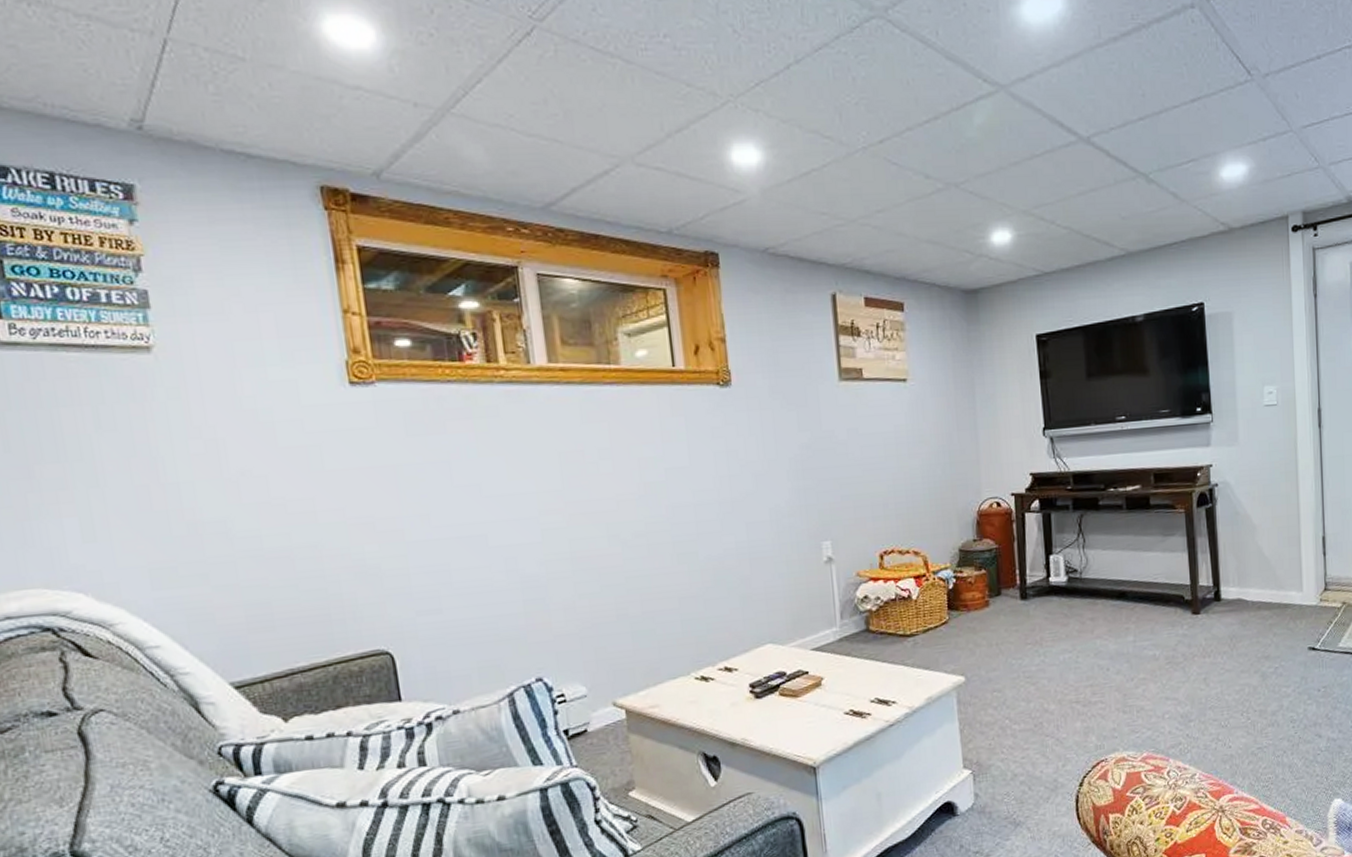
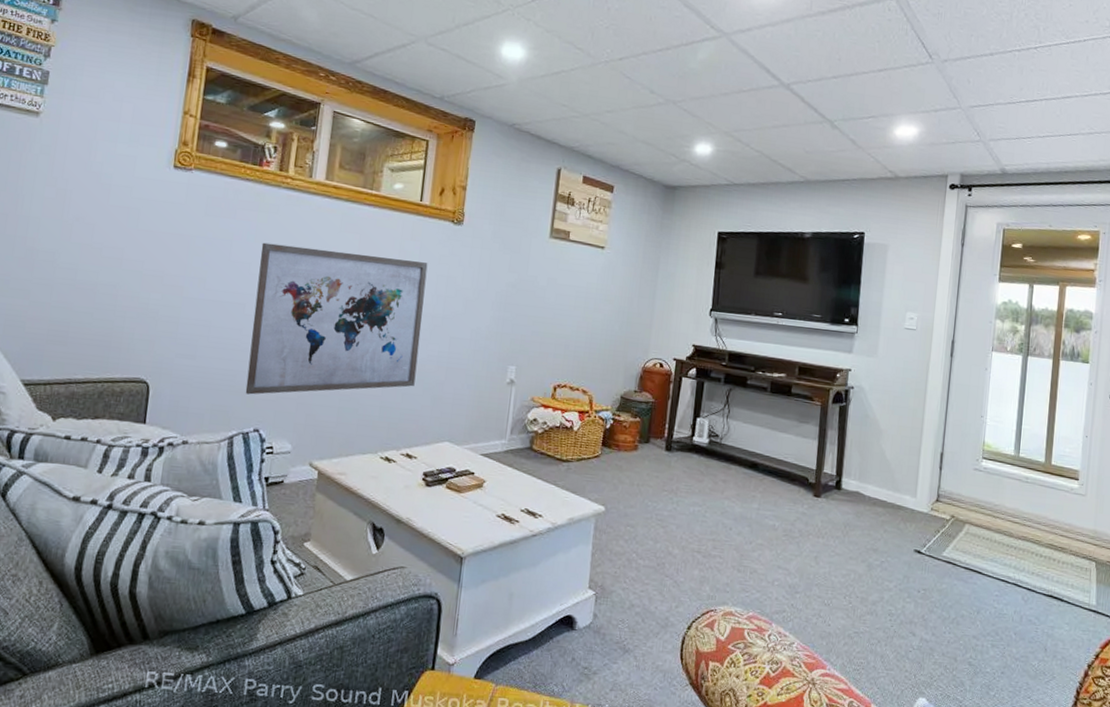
wall art: none [488,440,716,641] -> present [245,242,428,395]

